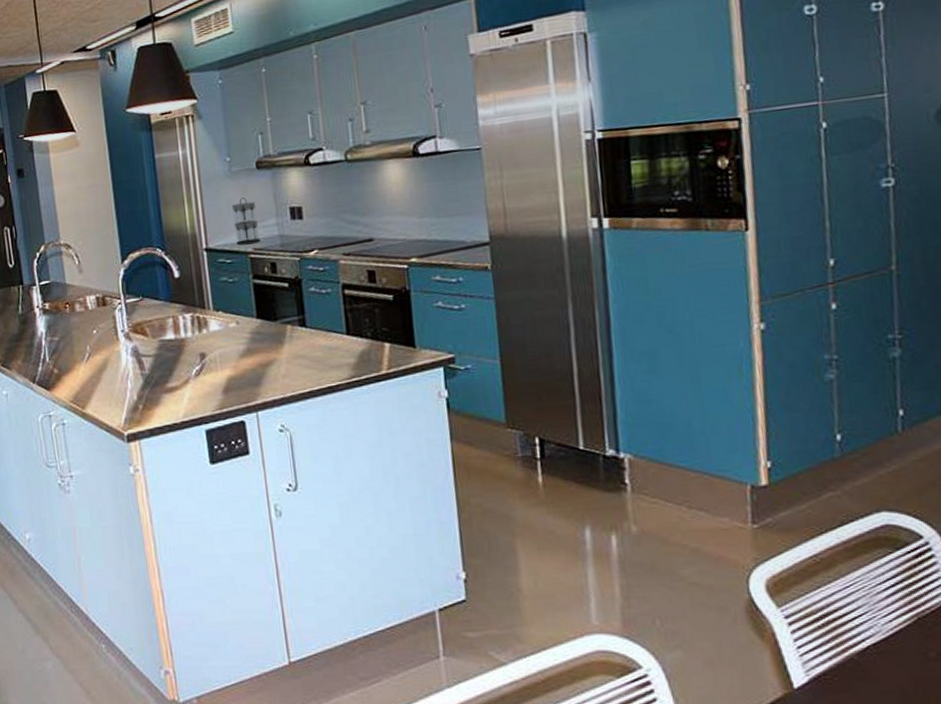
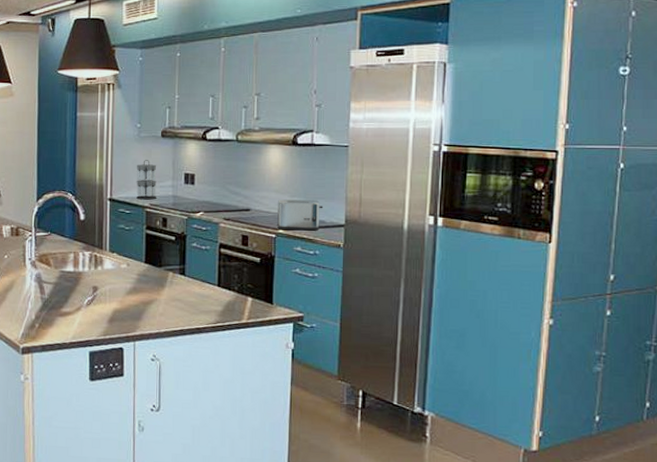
toaster: none [405,217,461,259] -> present [276,199,324,231]

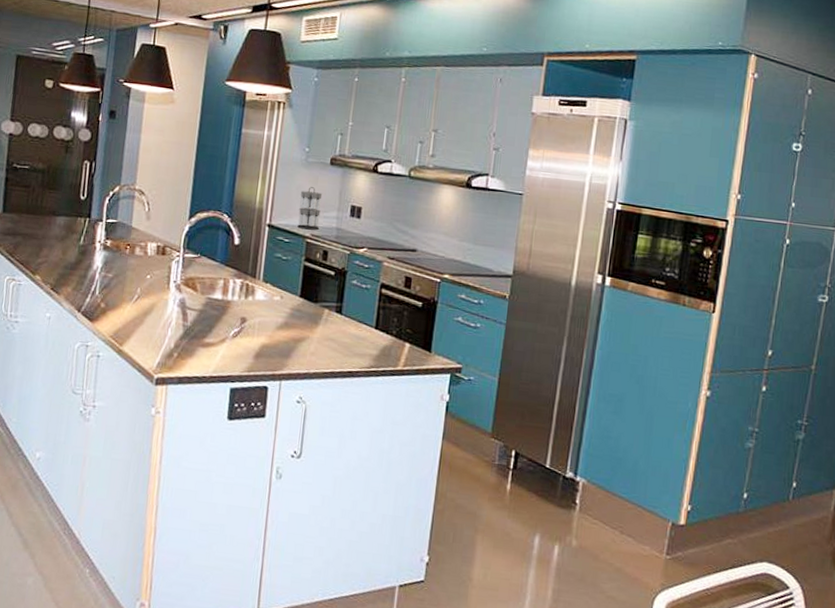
toaster: present [276,199,324,231] -> none [442,243,492,279]

